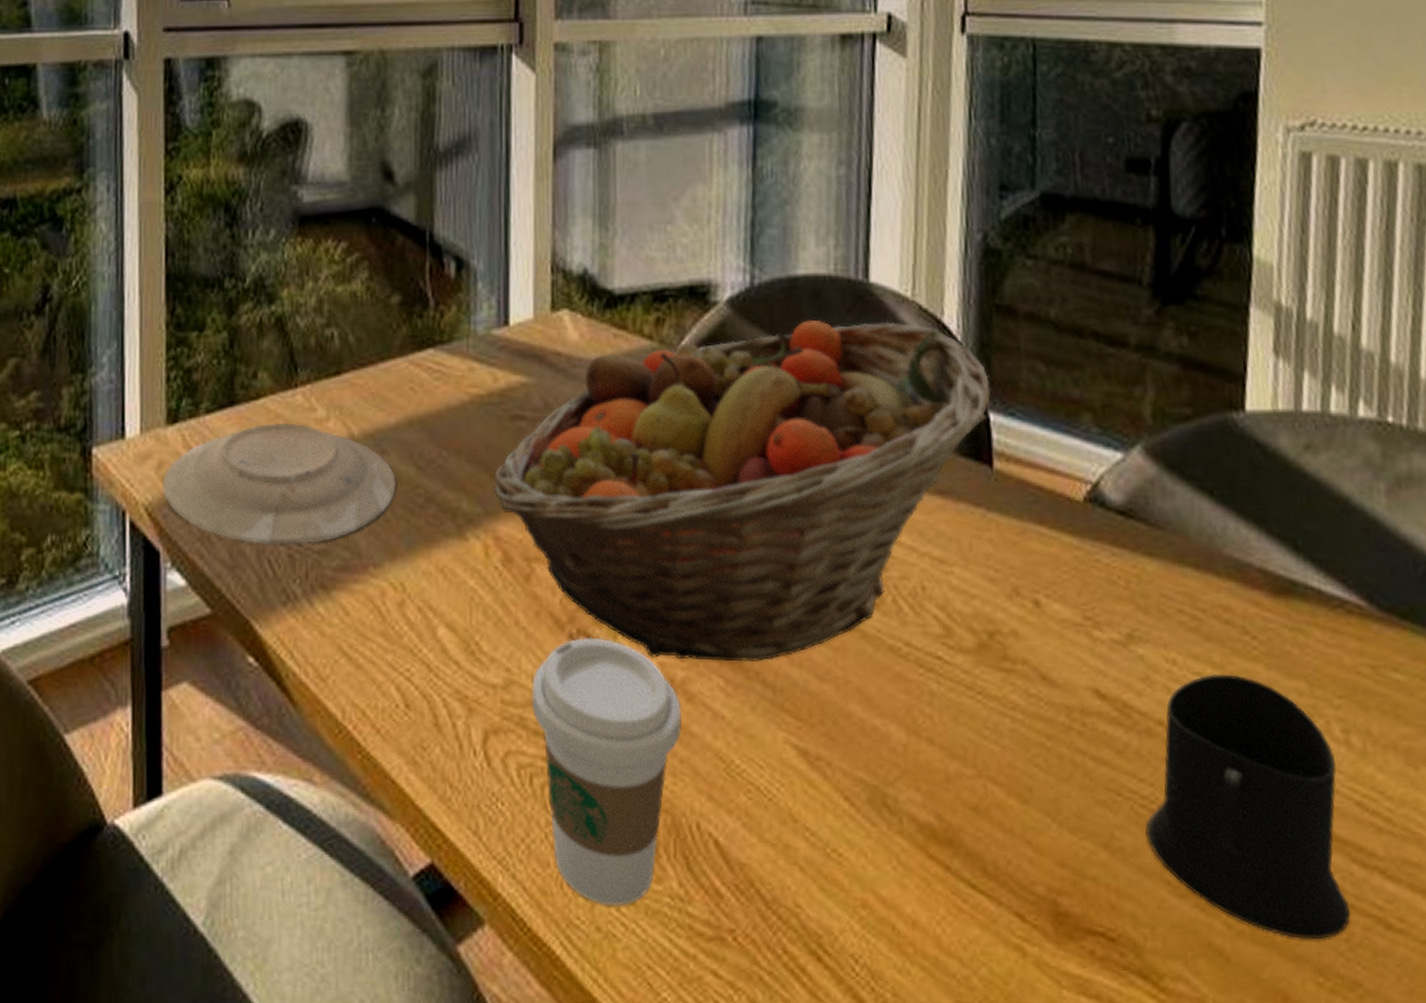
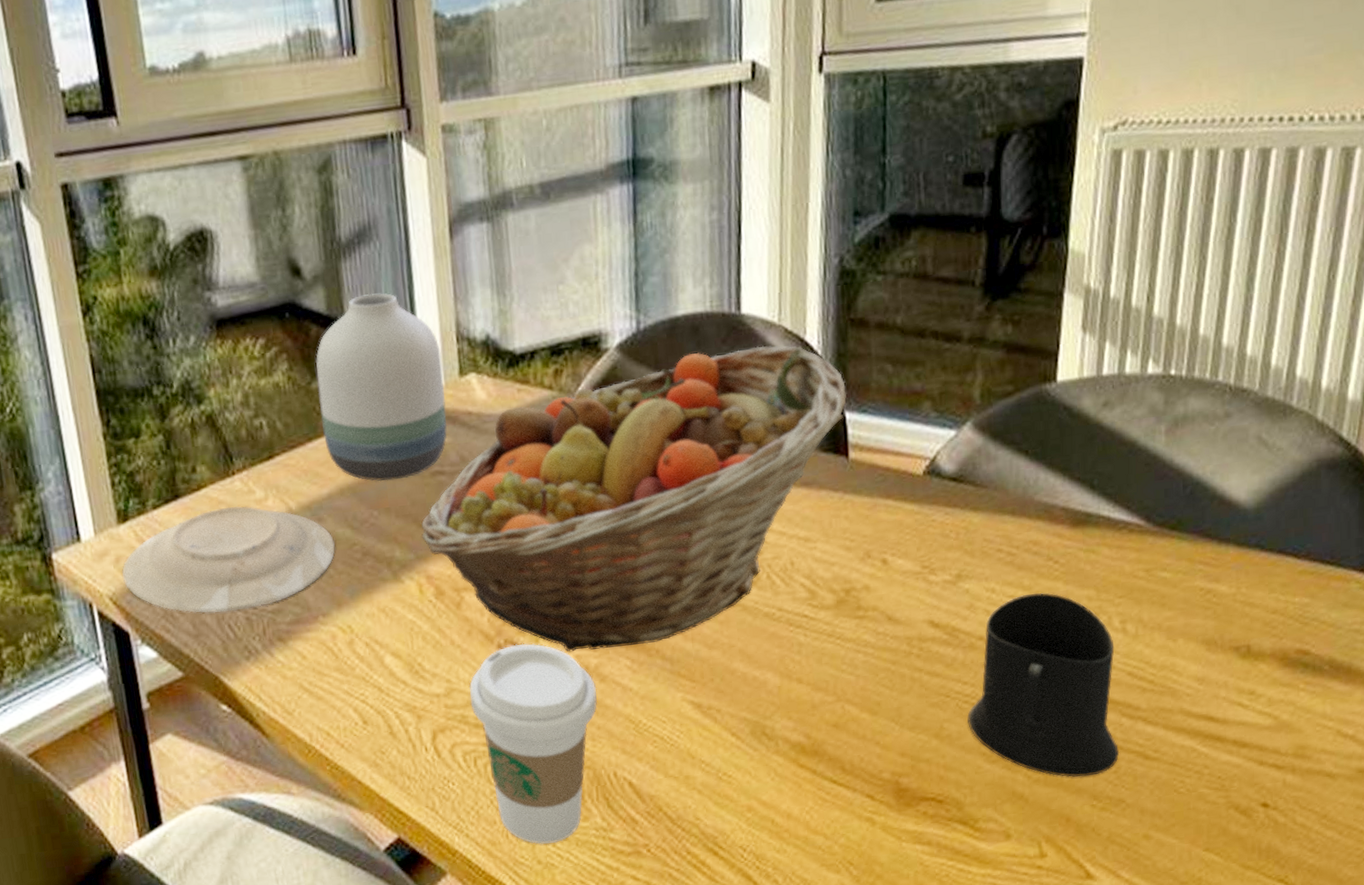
vase: none [397,208,534,419] -> present [316,293,448,482]

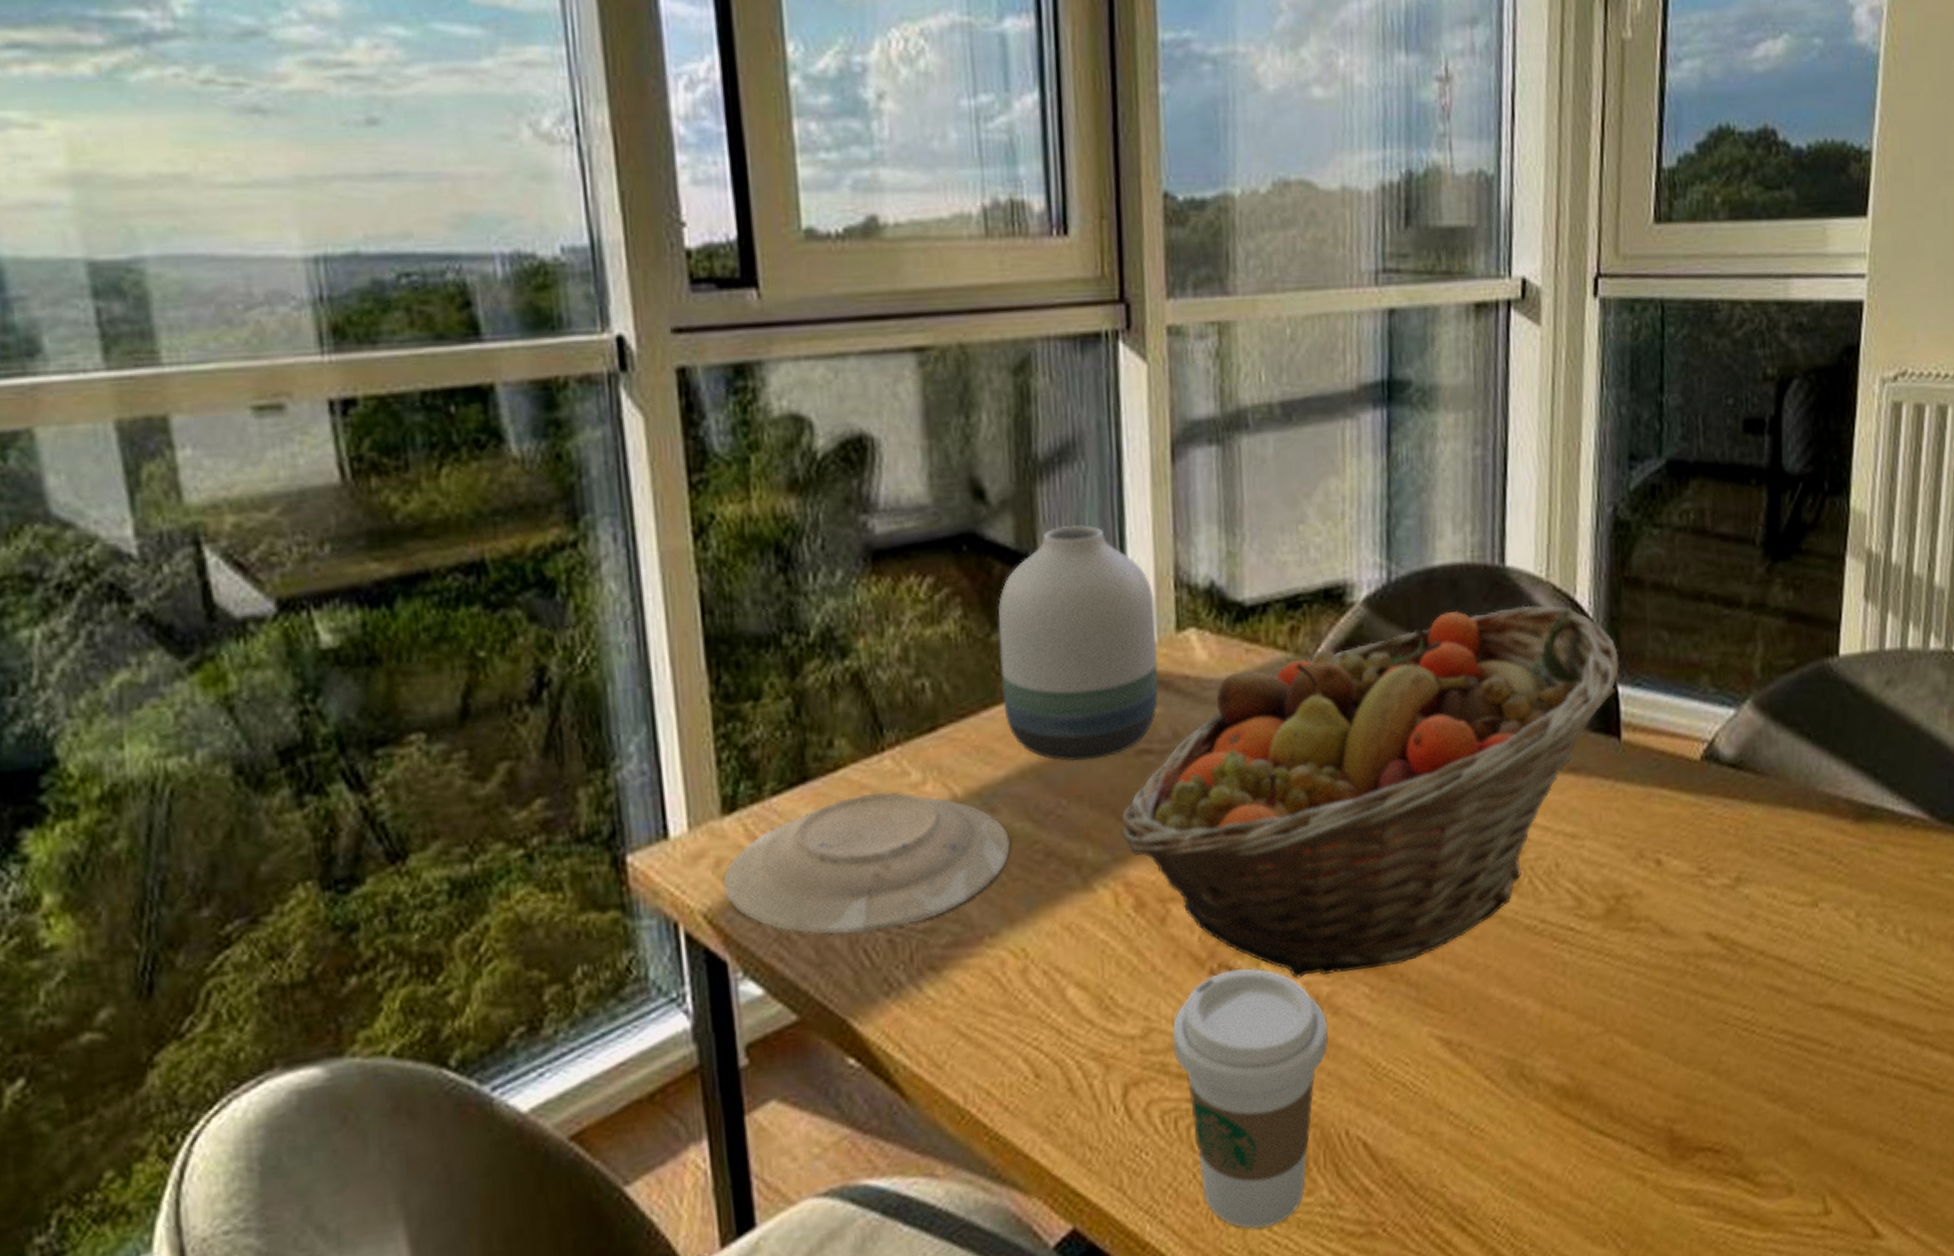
mug: present [967,593,1120,778] -> none [1747,898,1906,1117]

